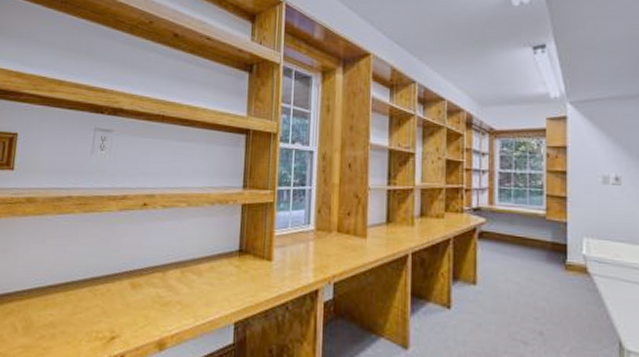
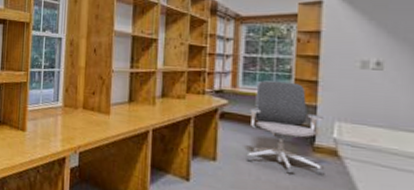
office chair: none [505,197,577,295] -> present [246,80,325,175]

